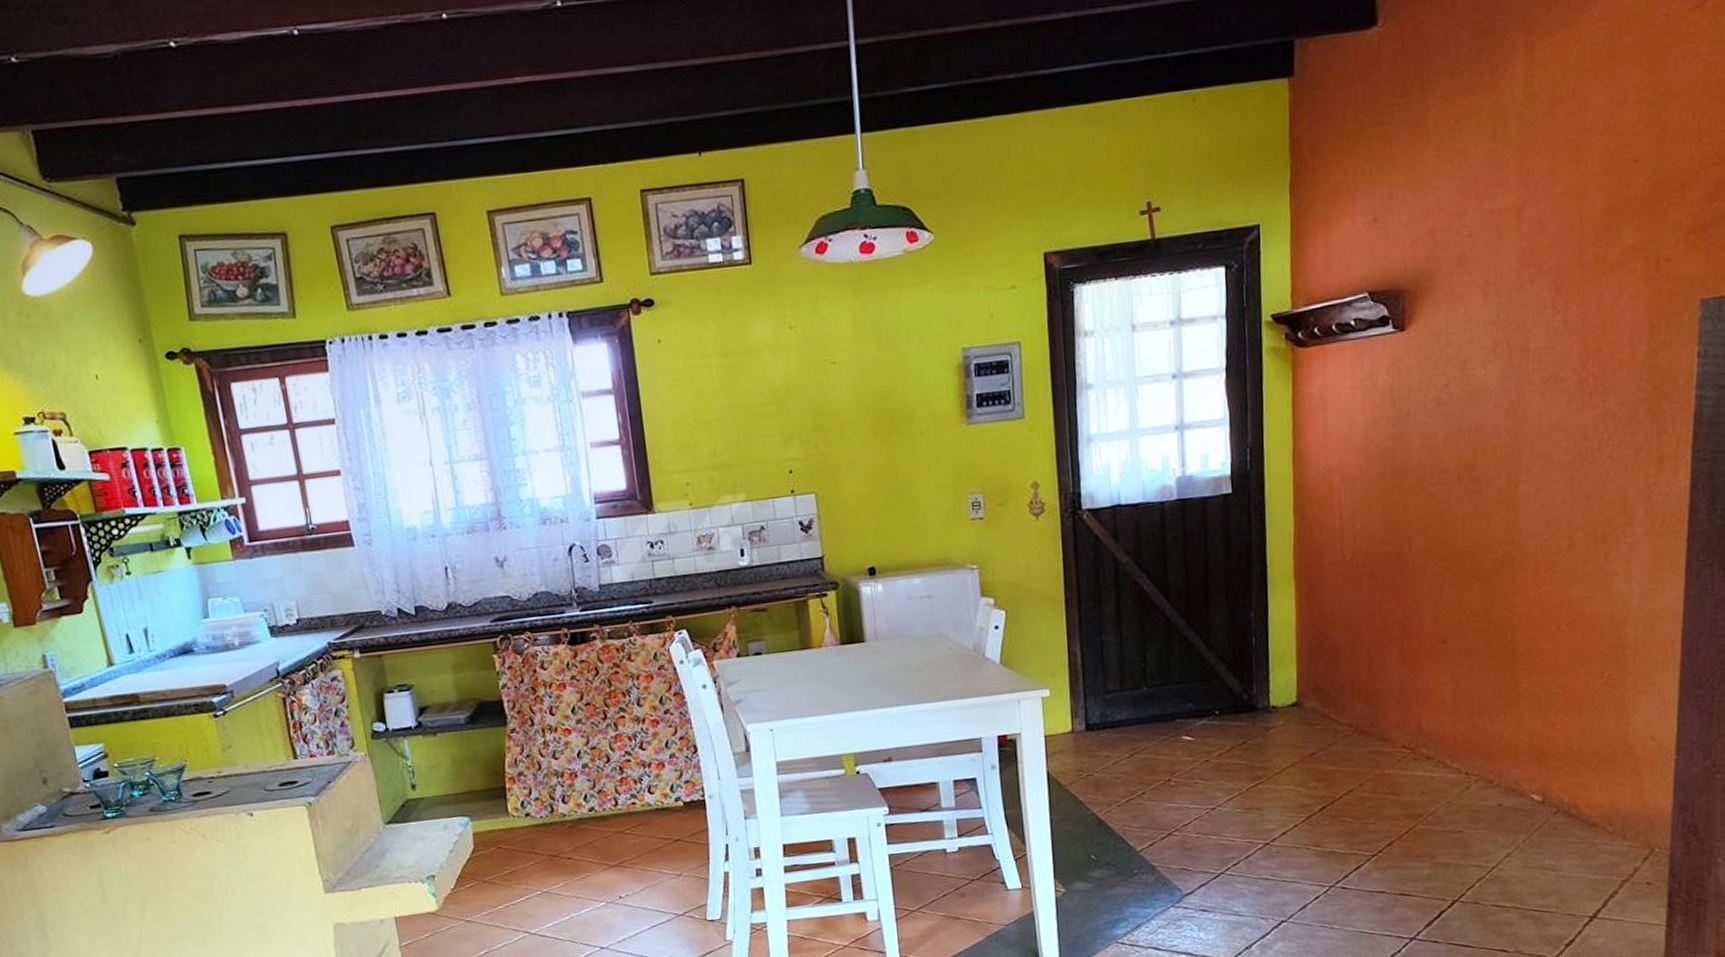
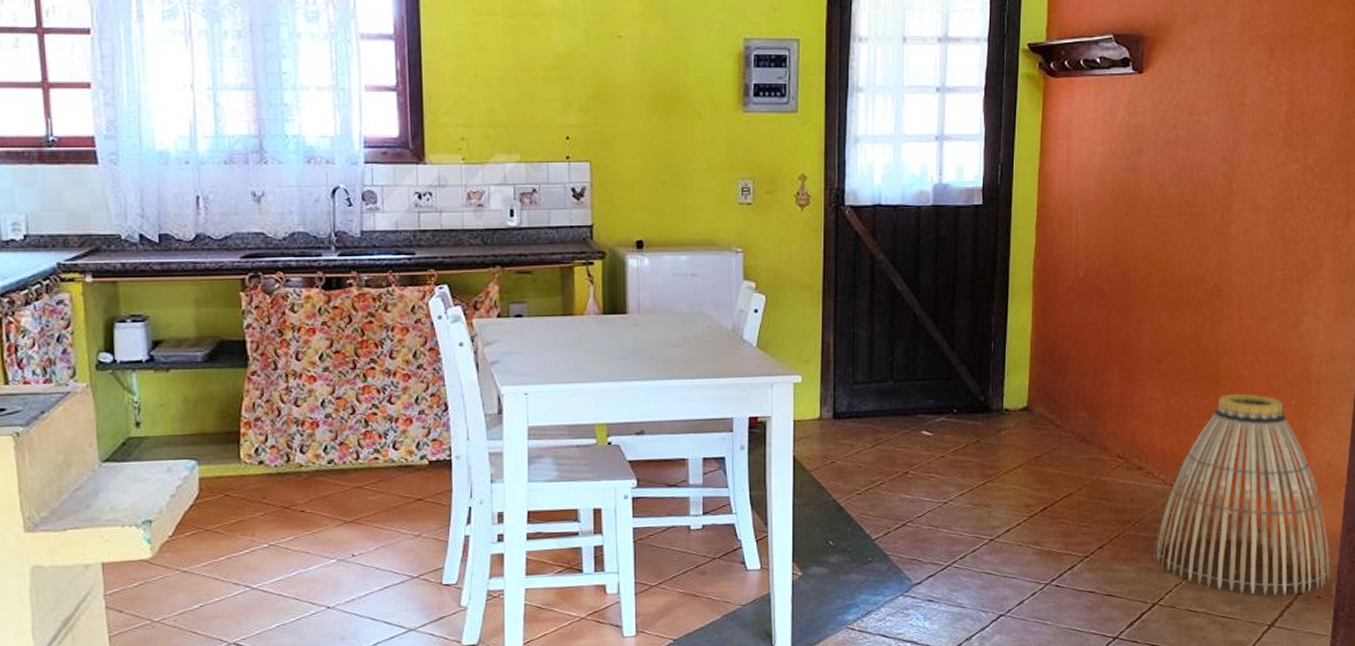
basket: none [1451,668,1661,885] -> present [1154,393,1330,595]

